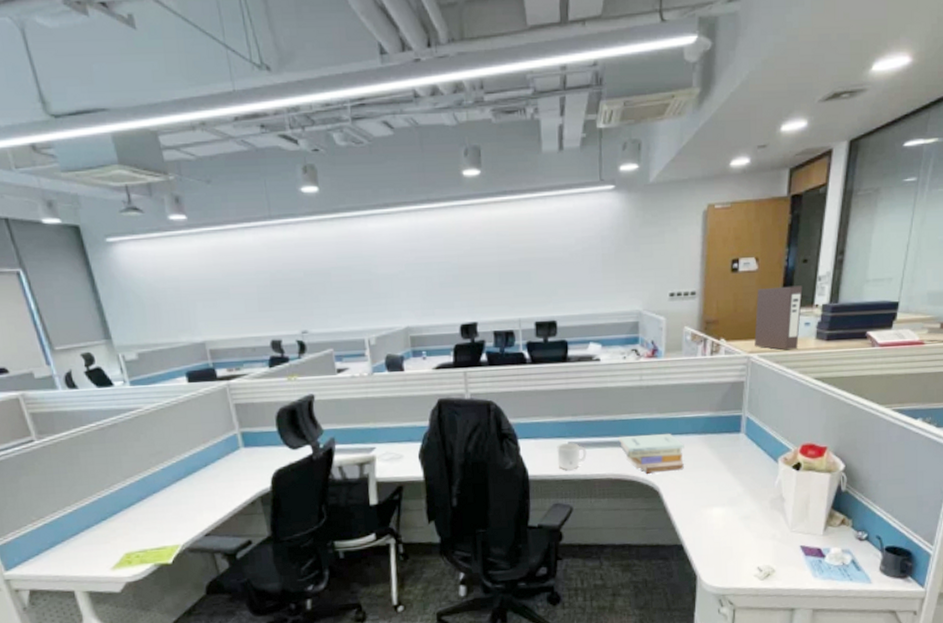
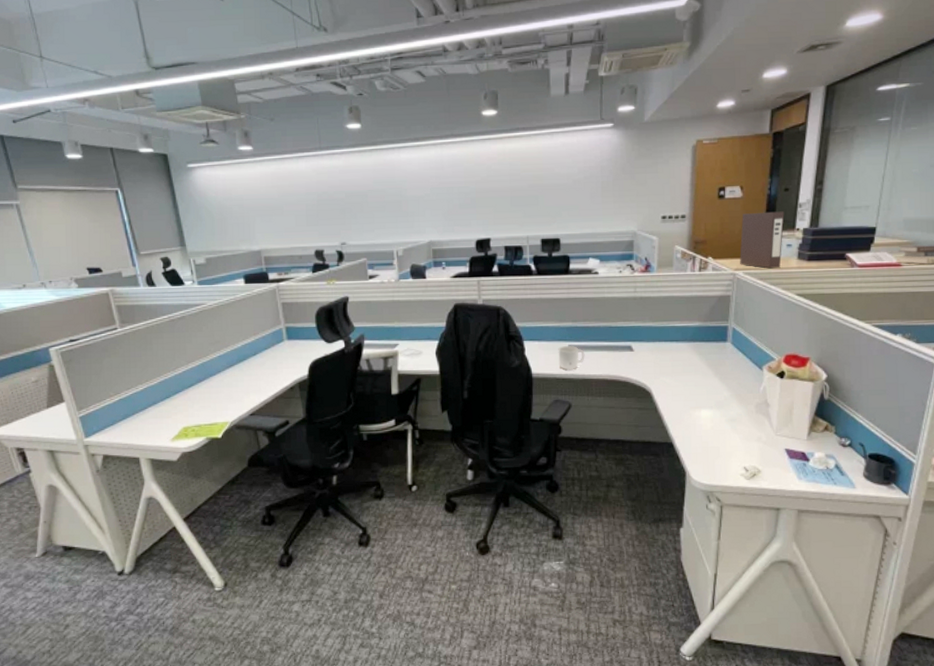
books: present [618,433,684,474] -> none [614,340,675,376]

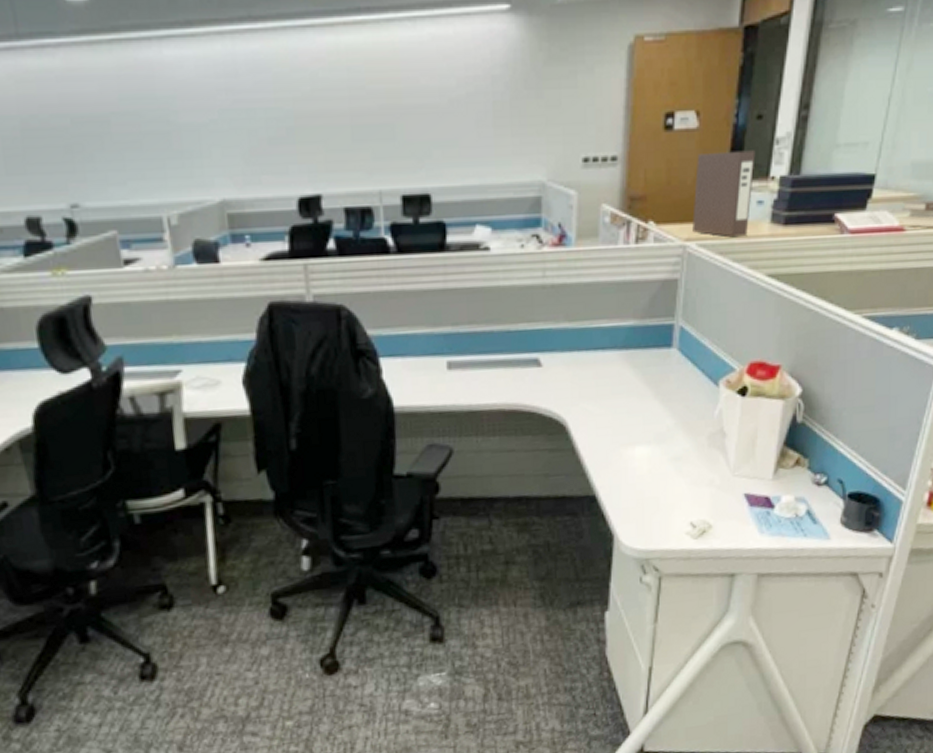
mug: present [558,346,585,371] -> none [431,362,472,400]

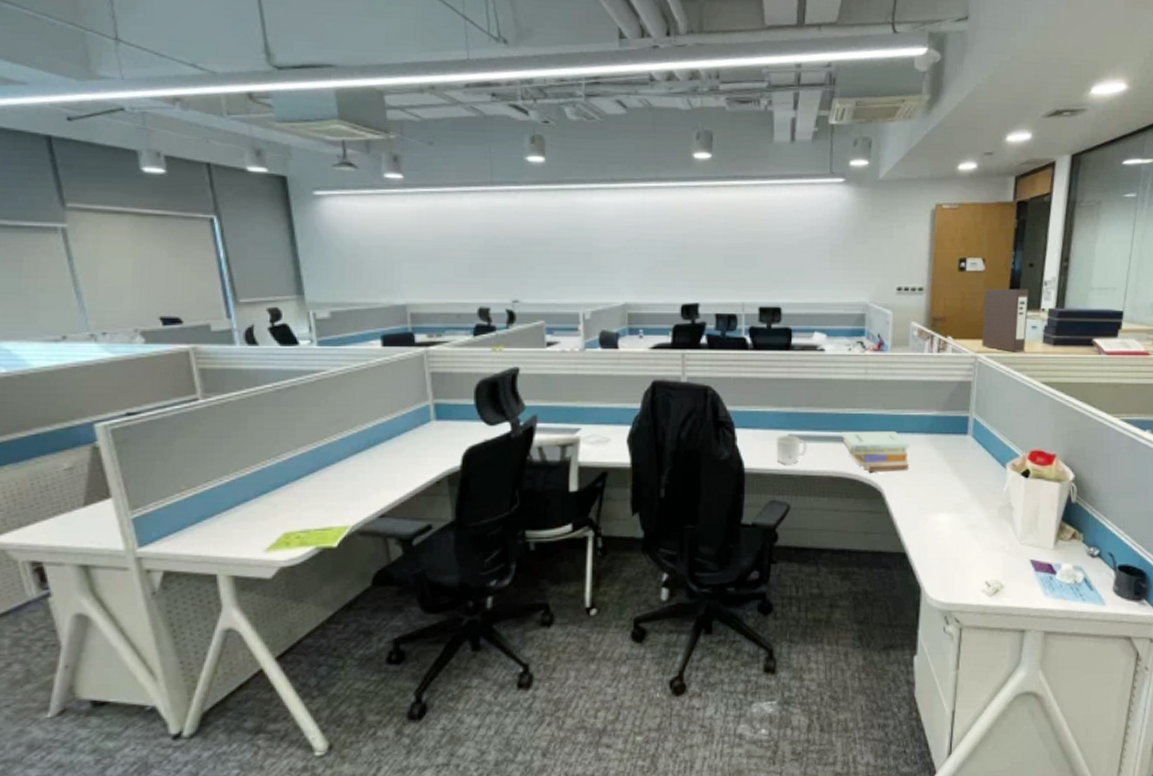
mug: none [431,362,472,400] -> present [776,435,807,465]
books: none [513,348,600,403] -> present [841,430,910,473]

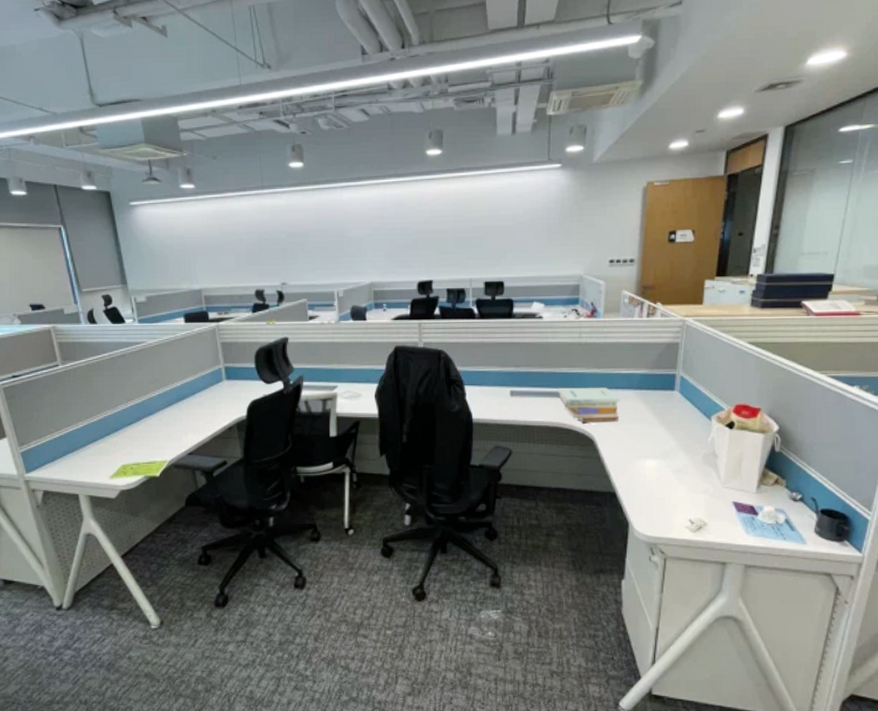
mug: present [776,435,807,465] -> none [499,391,527,416]
binder: present [981,288,1029,352] -> none [690,256,738,316]

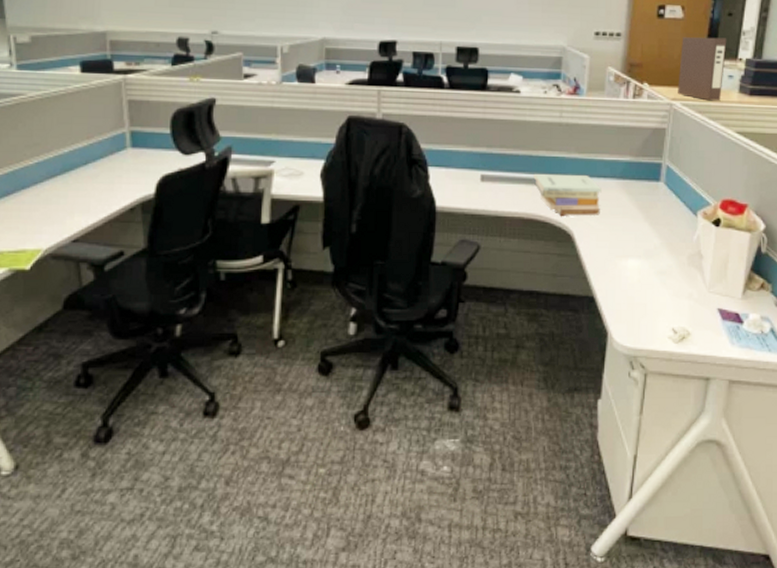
binder: none [690,256,738,316] -> present [678,37,727,101]

